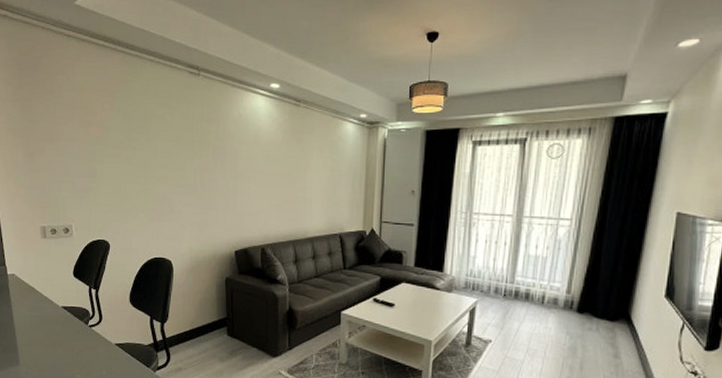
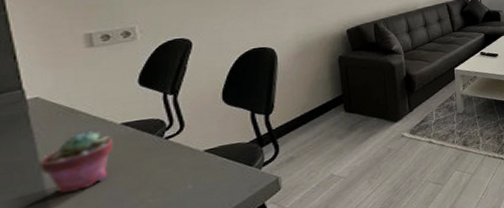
potted succulent: none [14,308,57,355] -> present [39,131,114,194]

